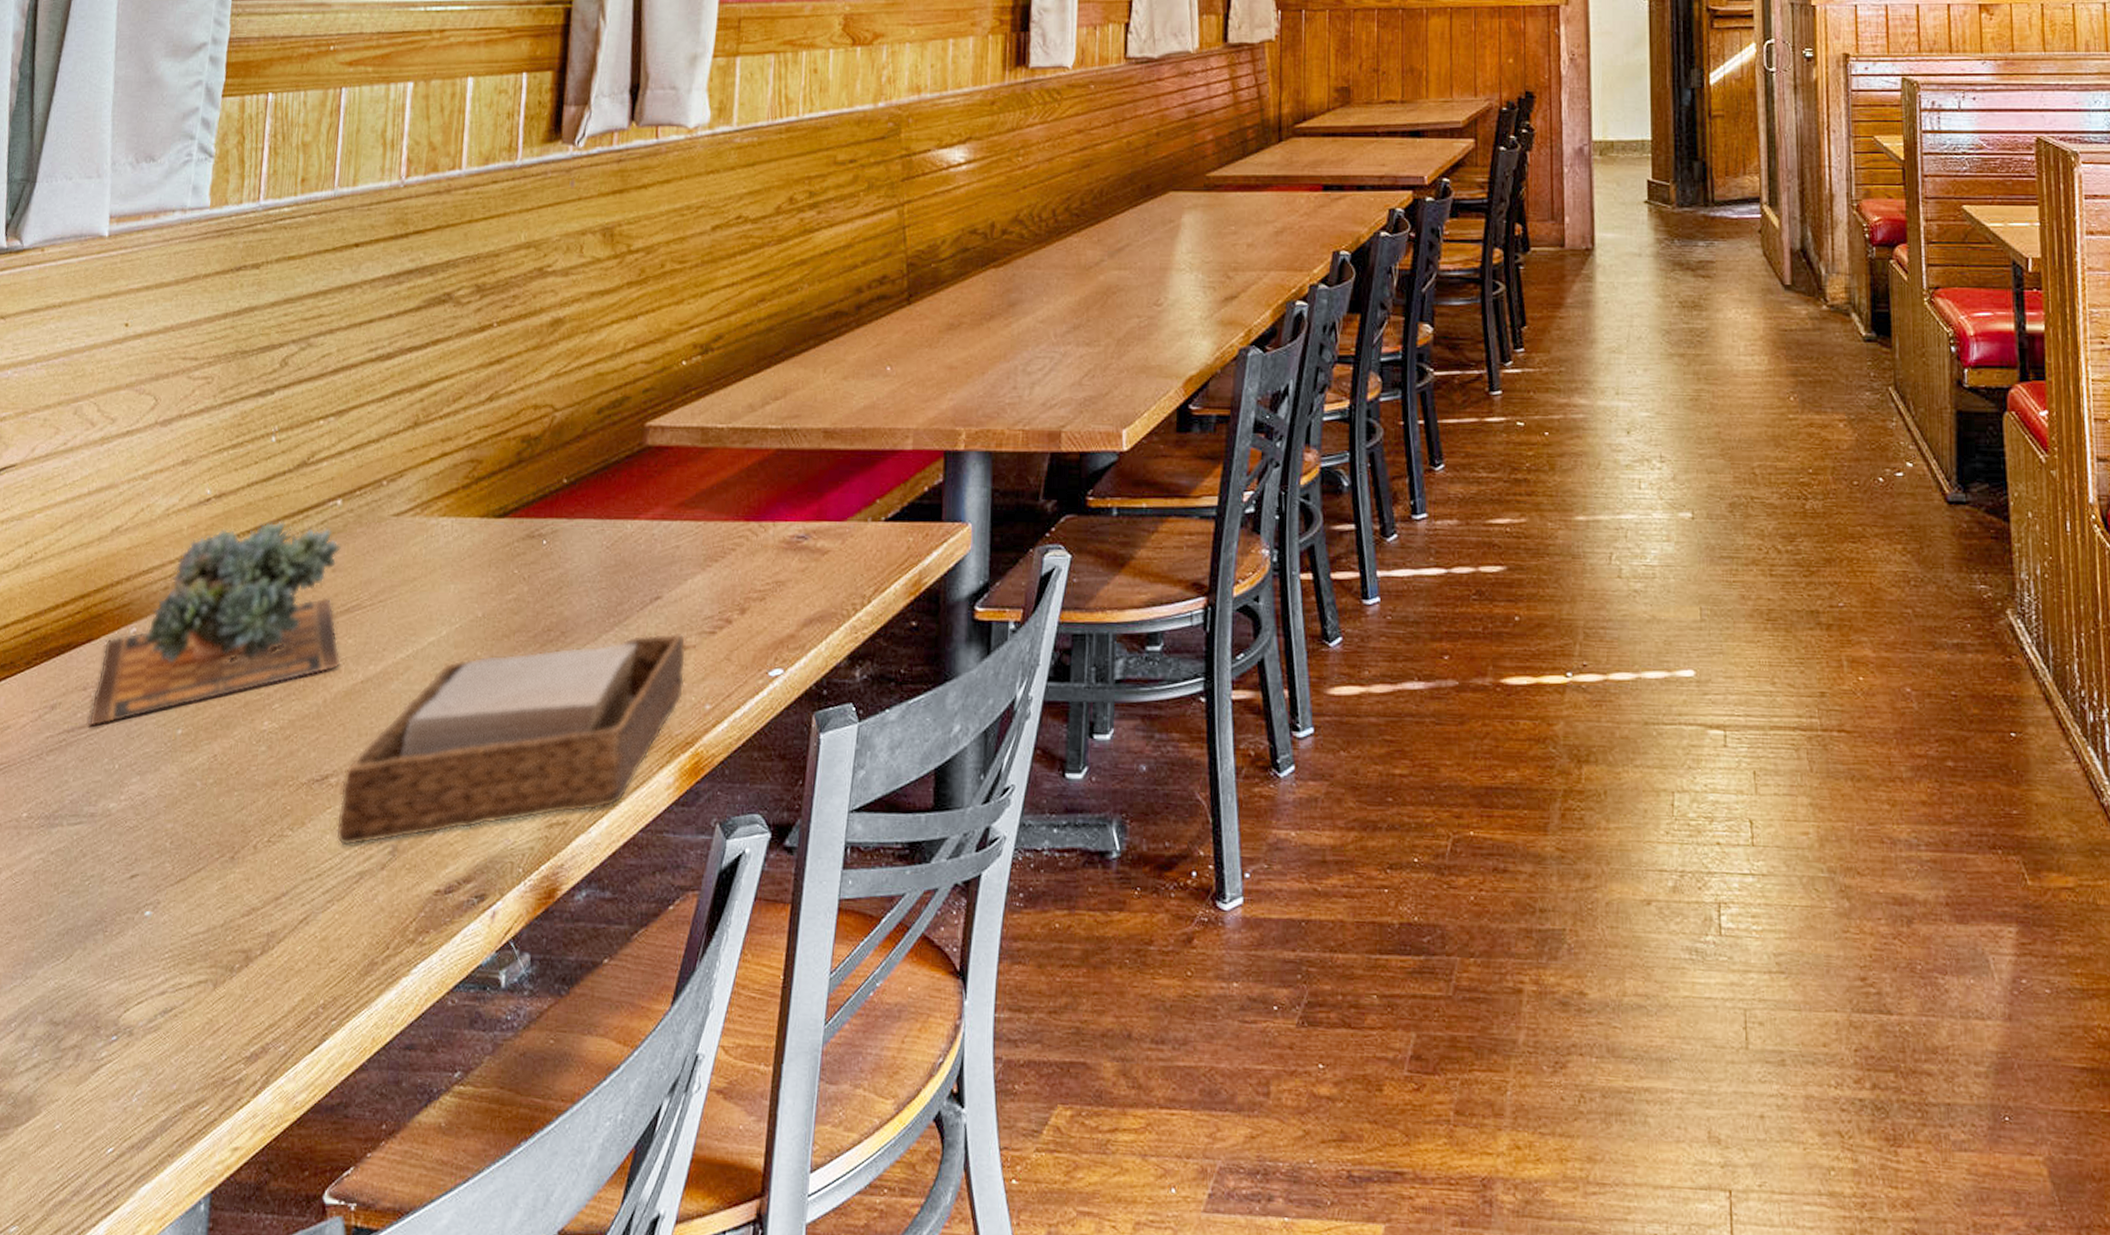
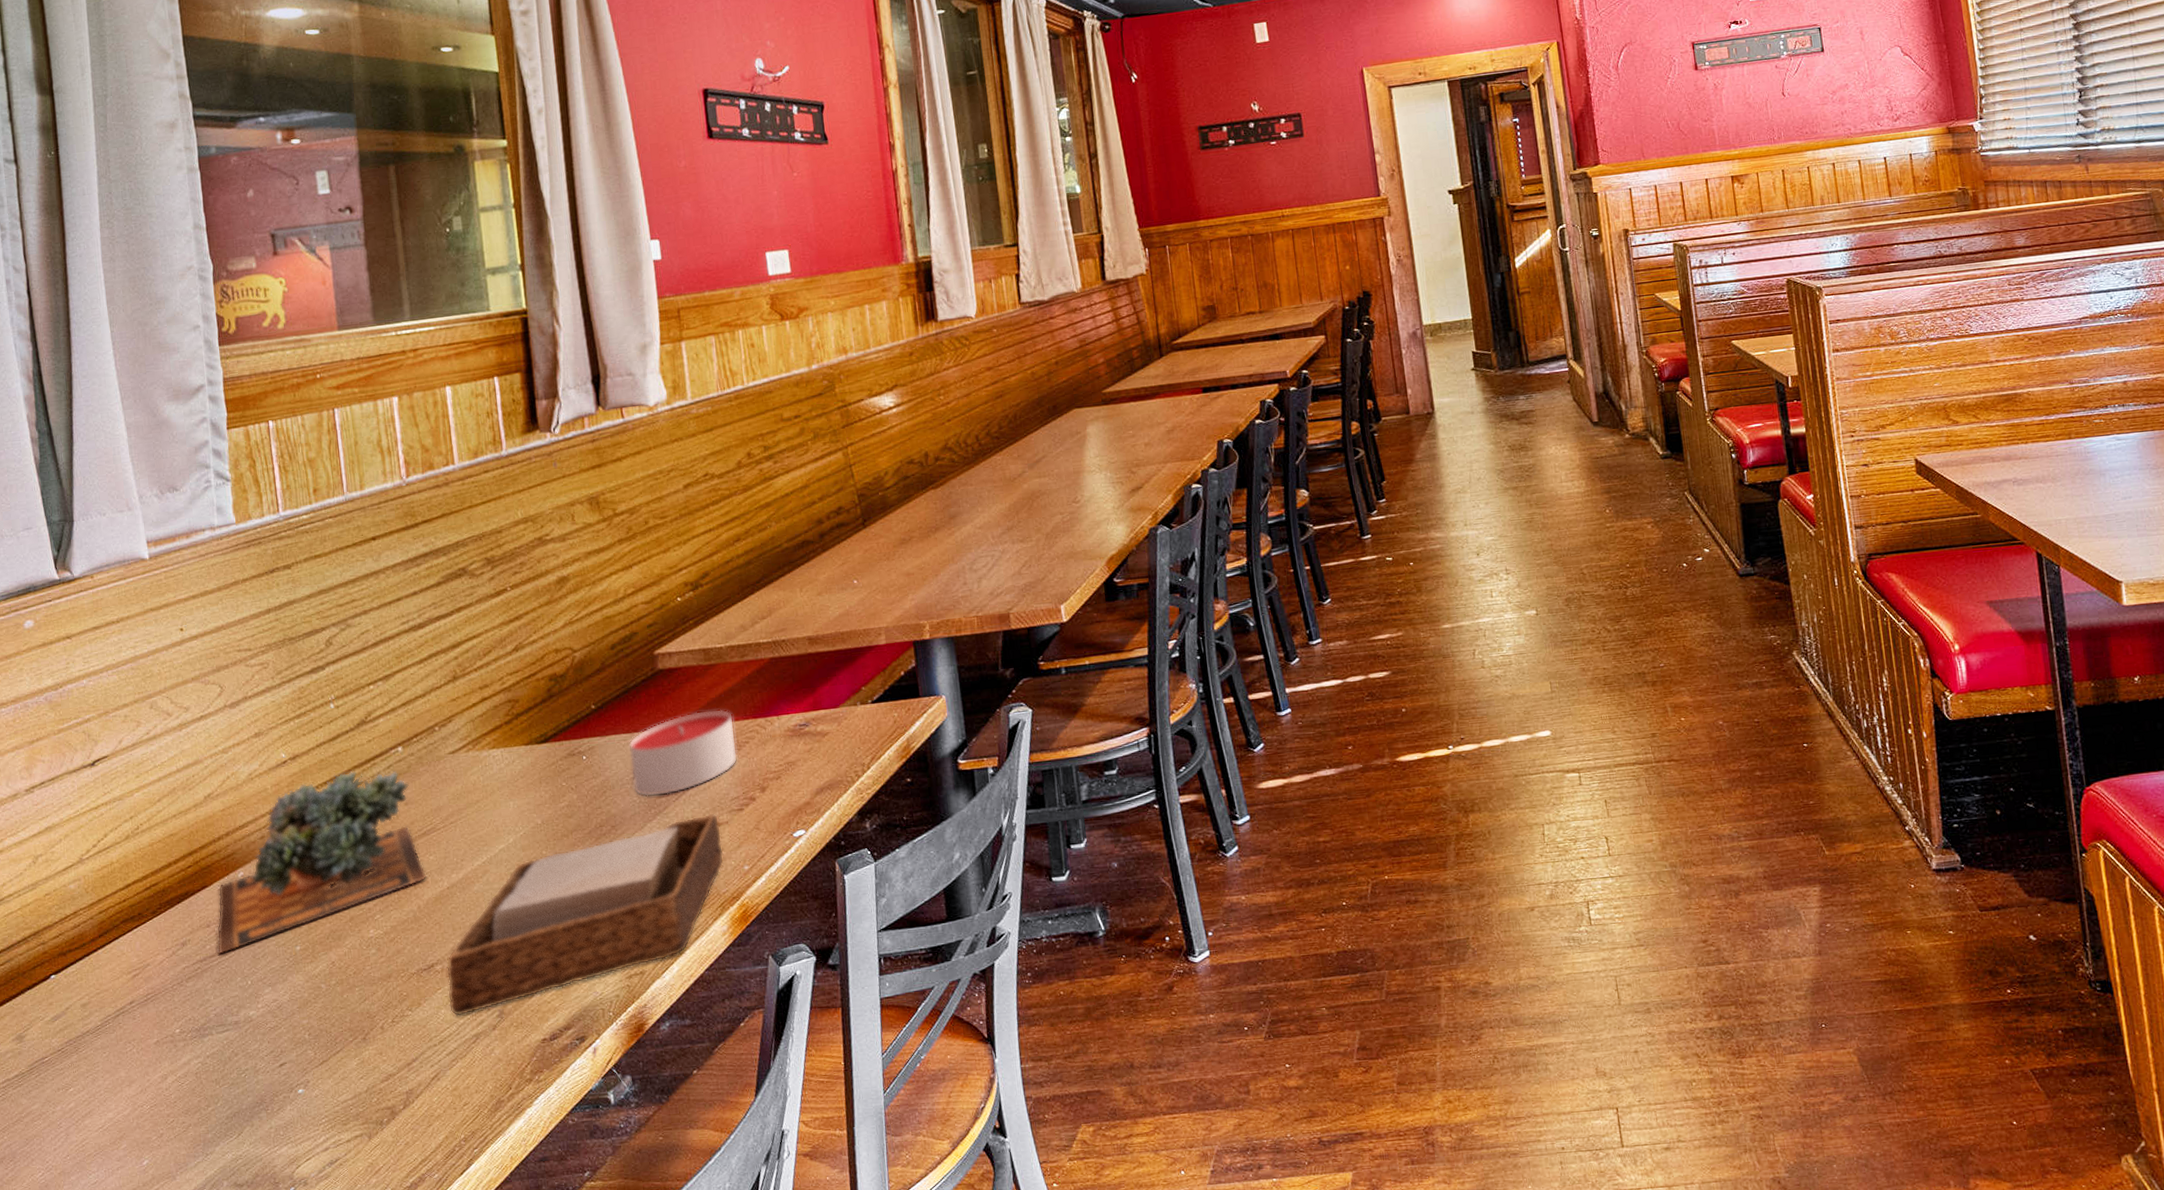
candle: none [593,502,723,603] -> present [628,709,738,797]

